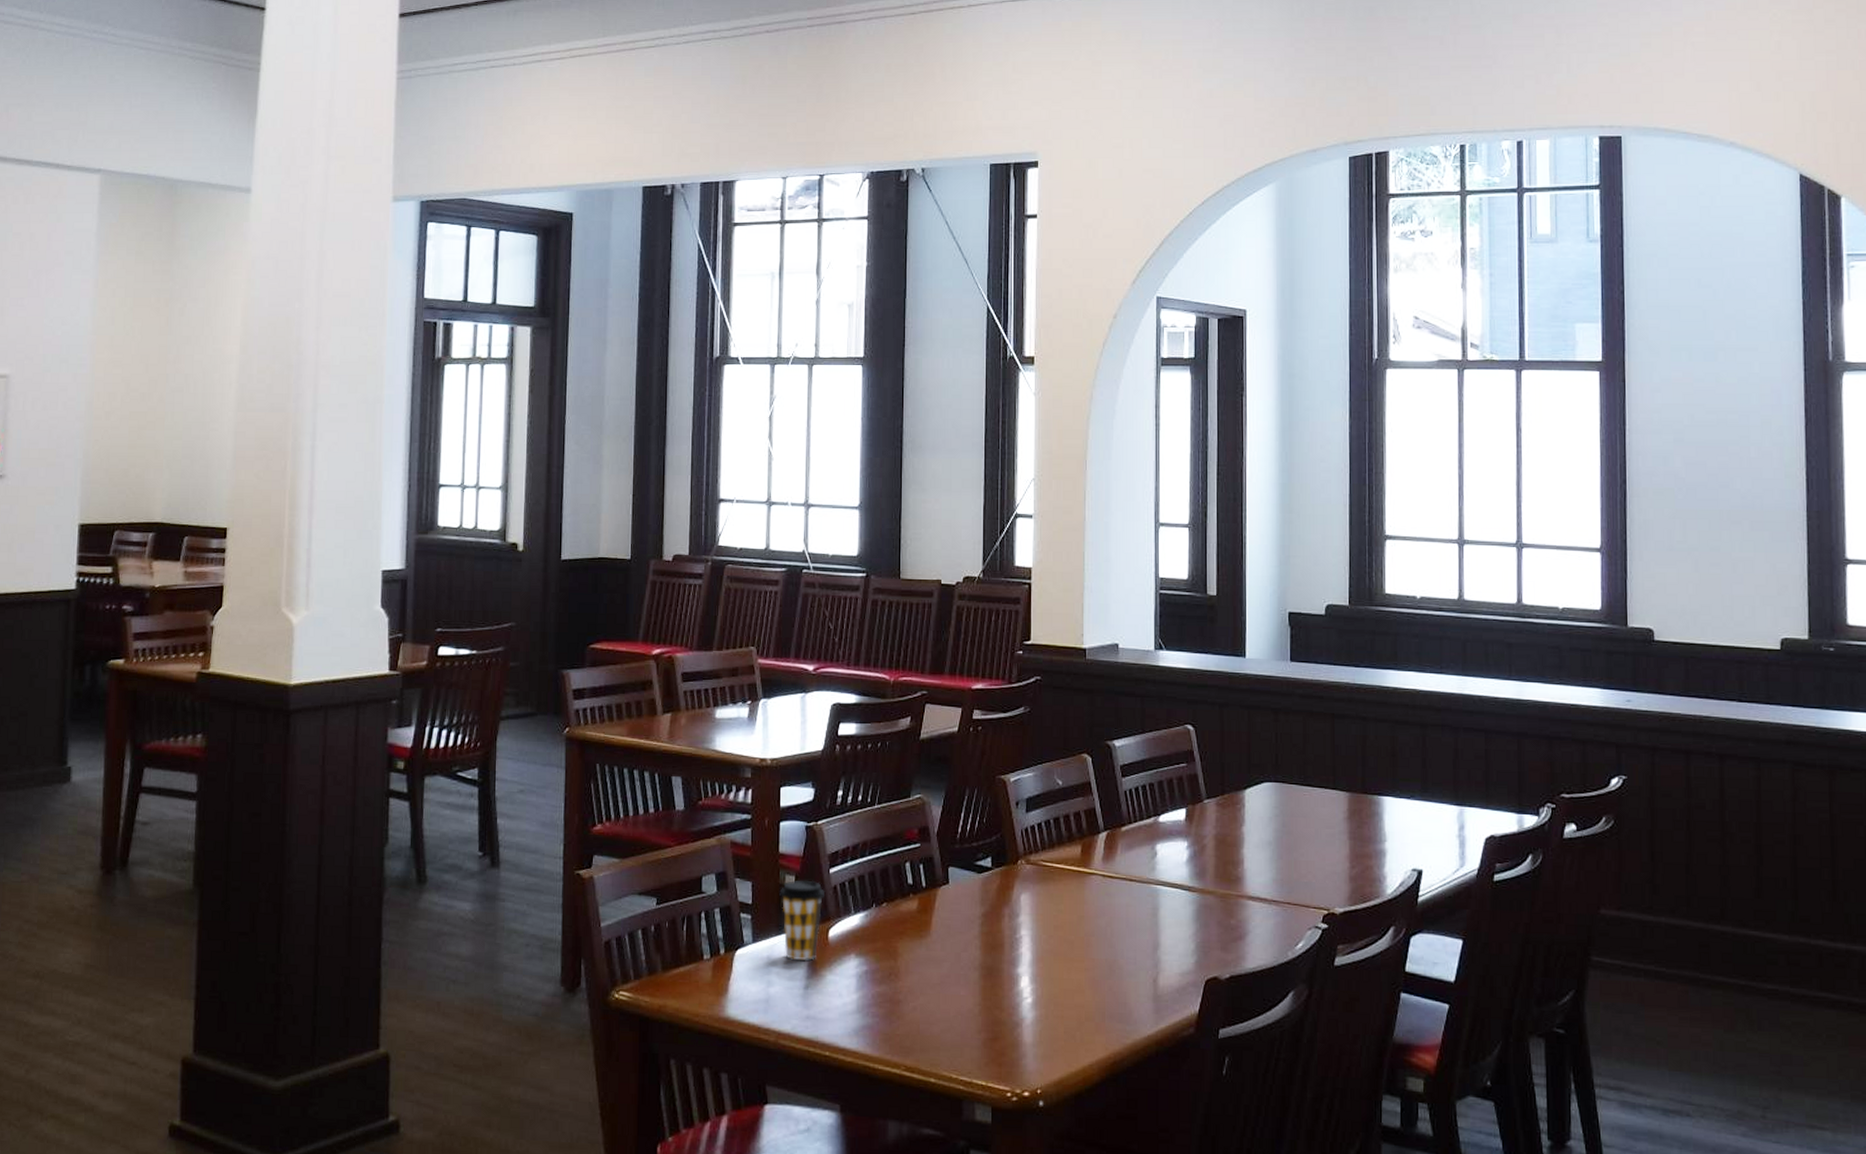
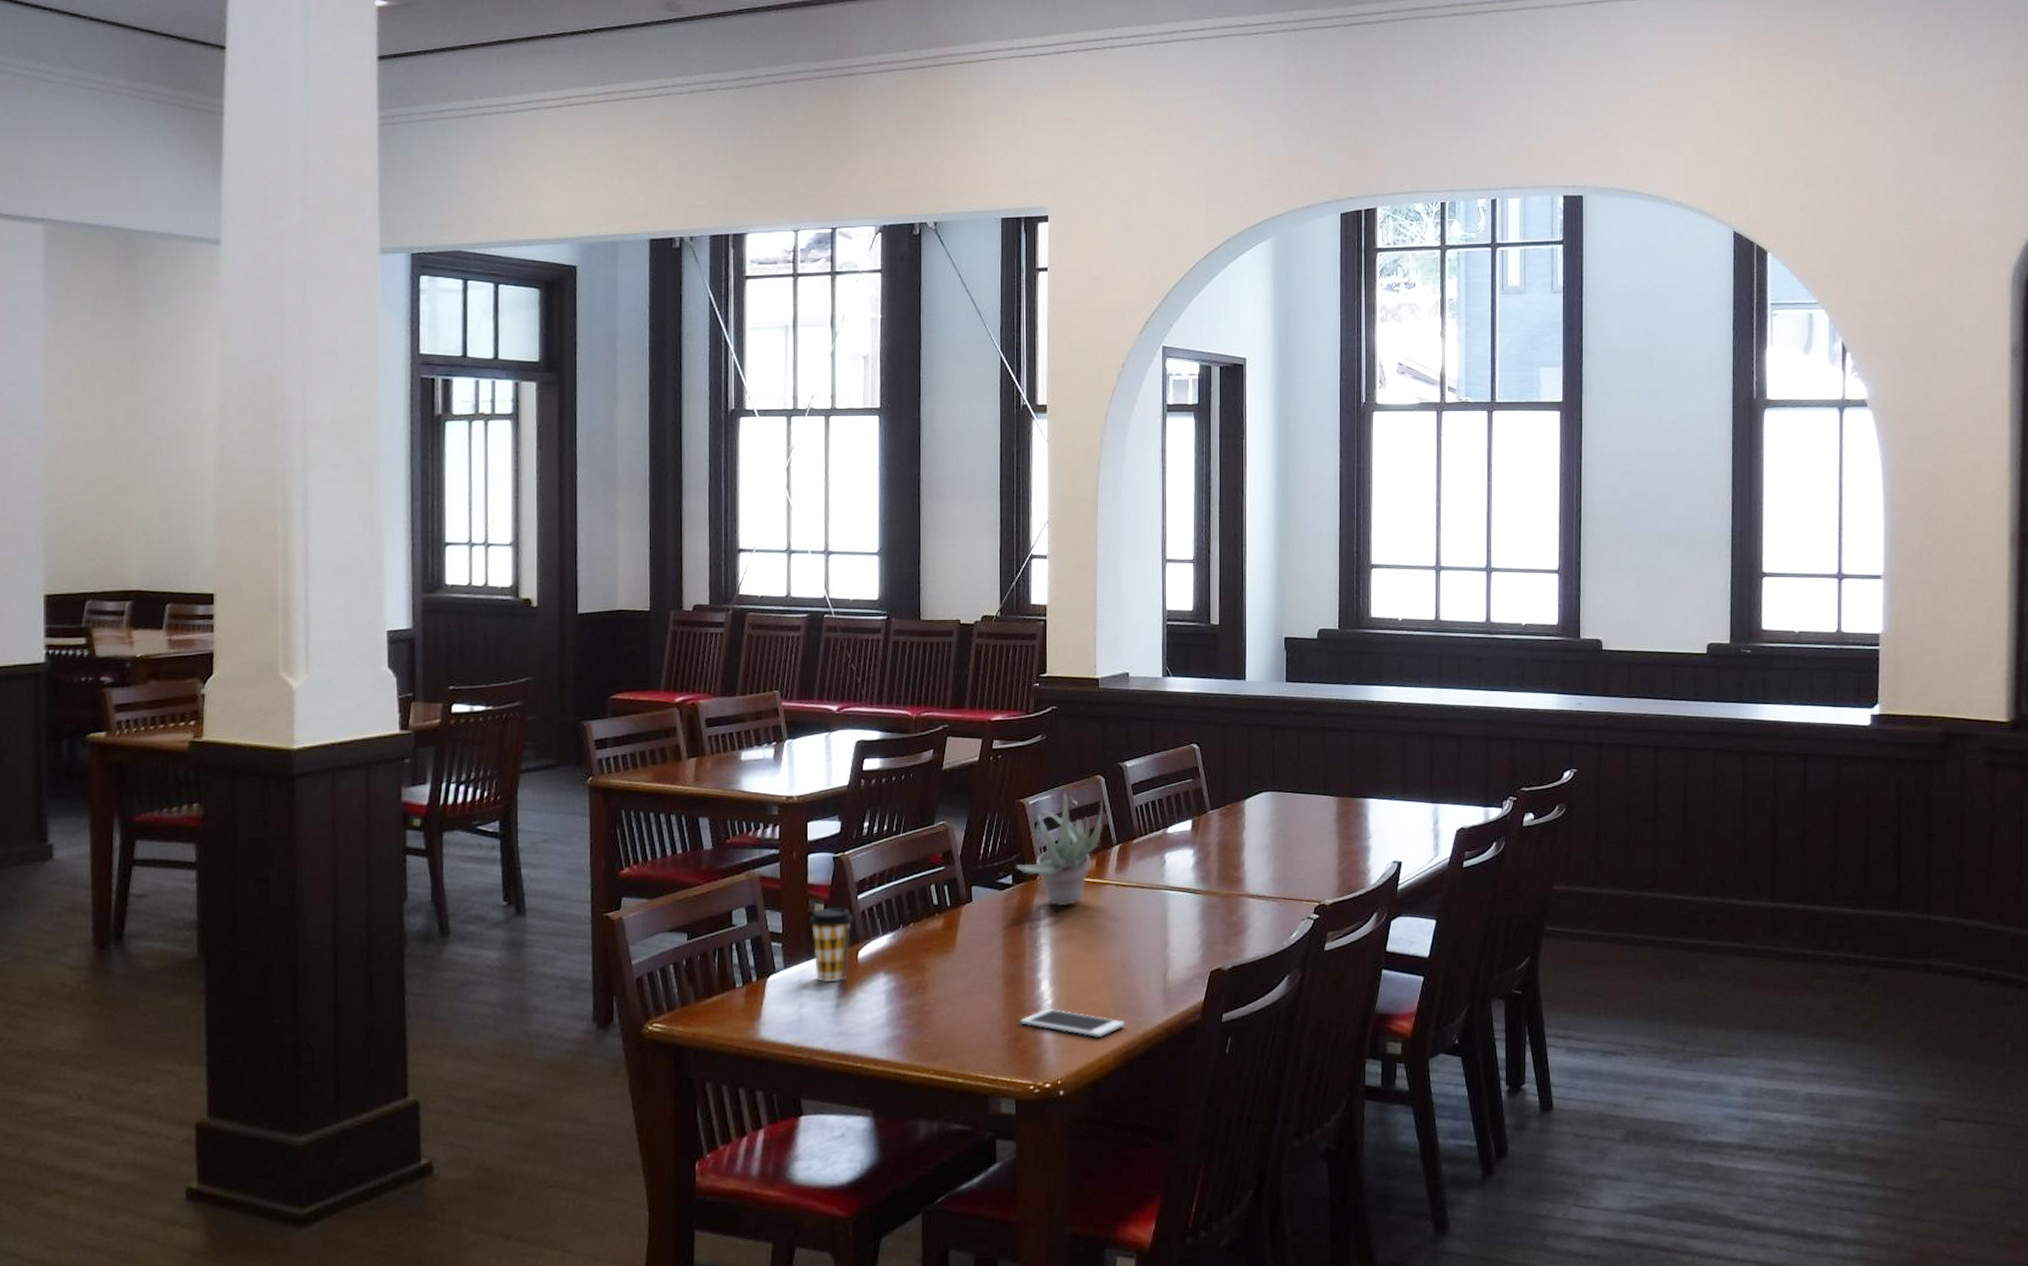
succulent plant: none [995,770,1090,896] -> present [1016,792,1104,907]
cell phone: none [998,1008,1111,1044] -> present [1020,1009,1125,1037]

